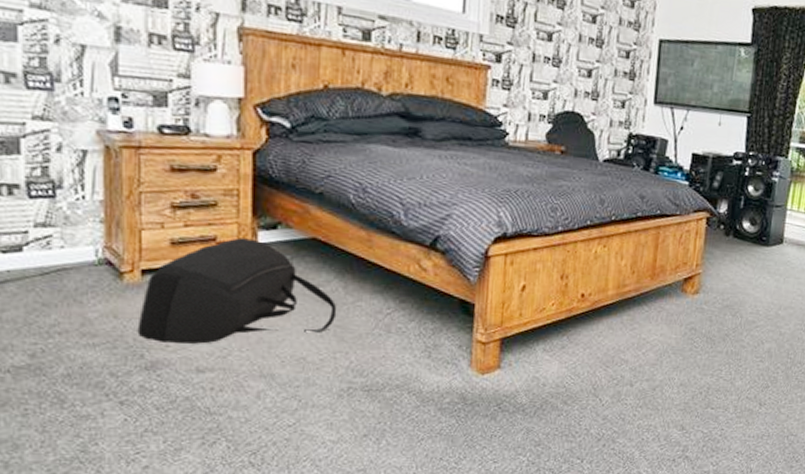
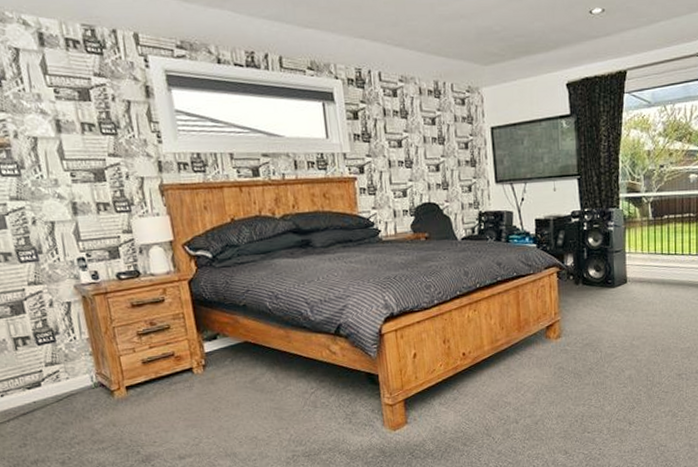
duffel bag: present [137,238,337,344] -> none [130,350,274,440]

